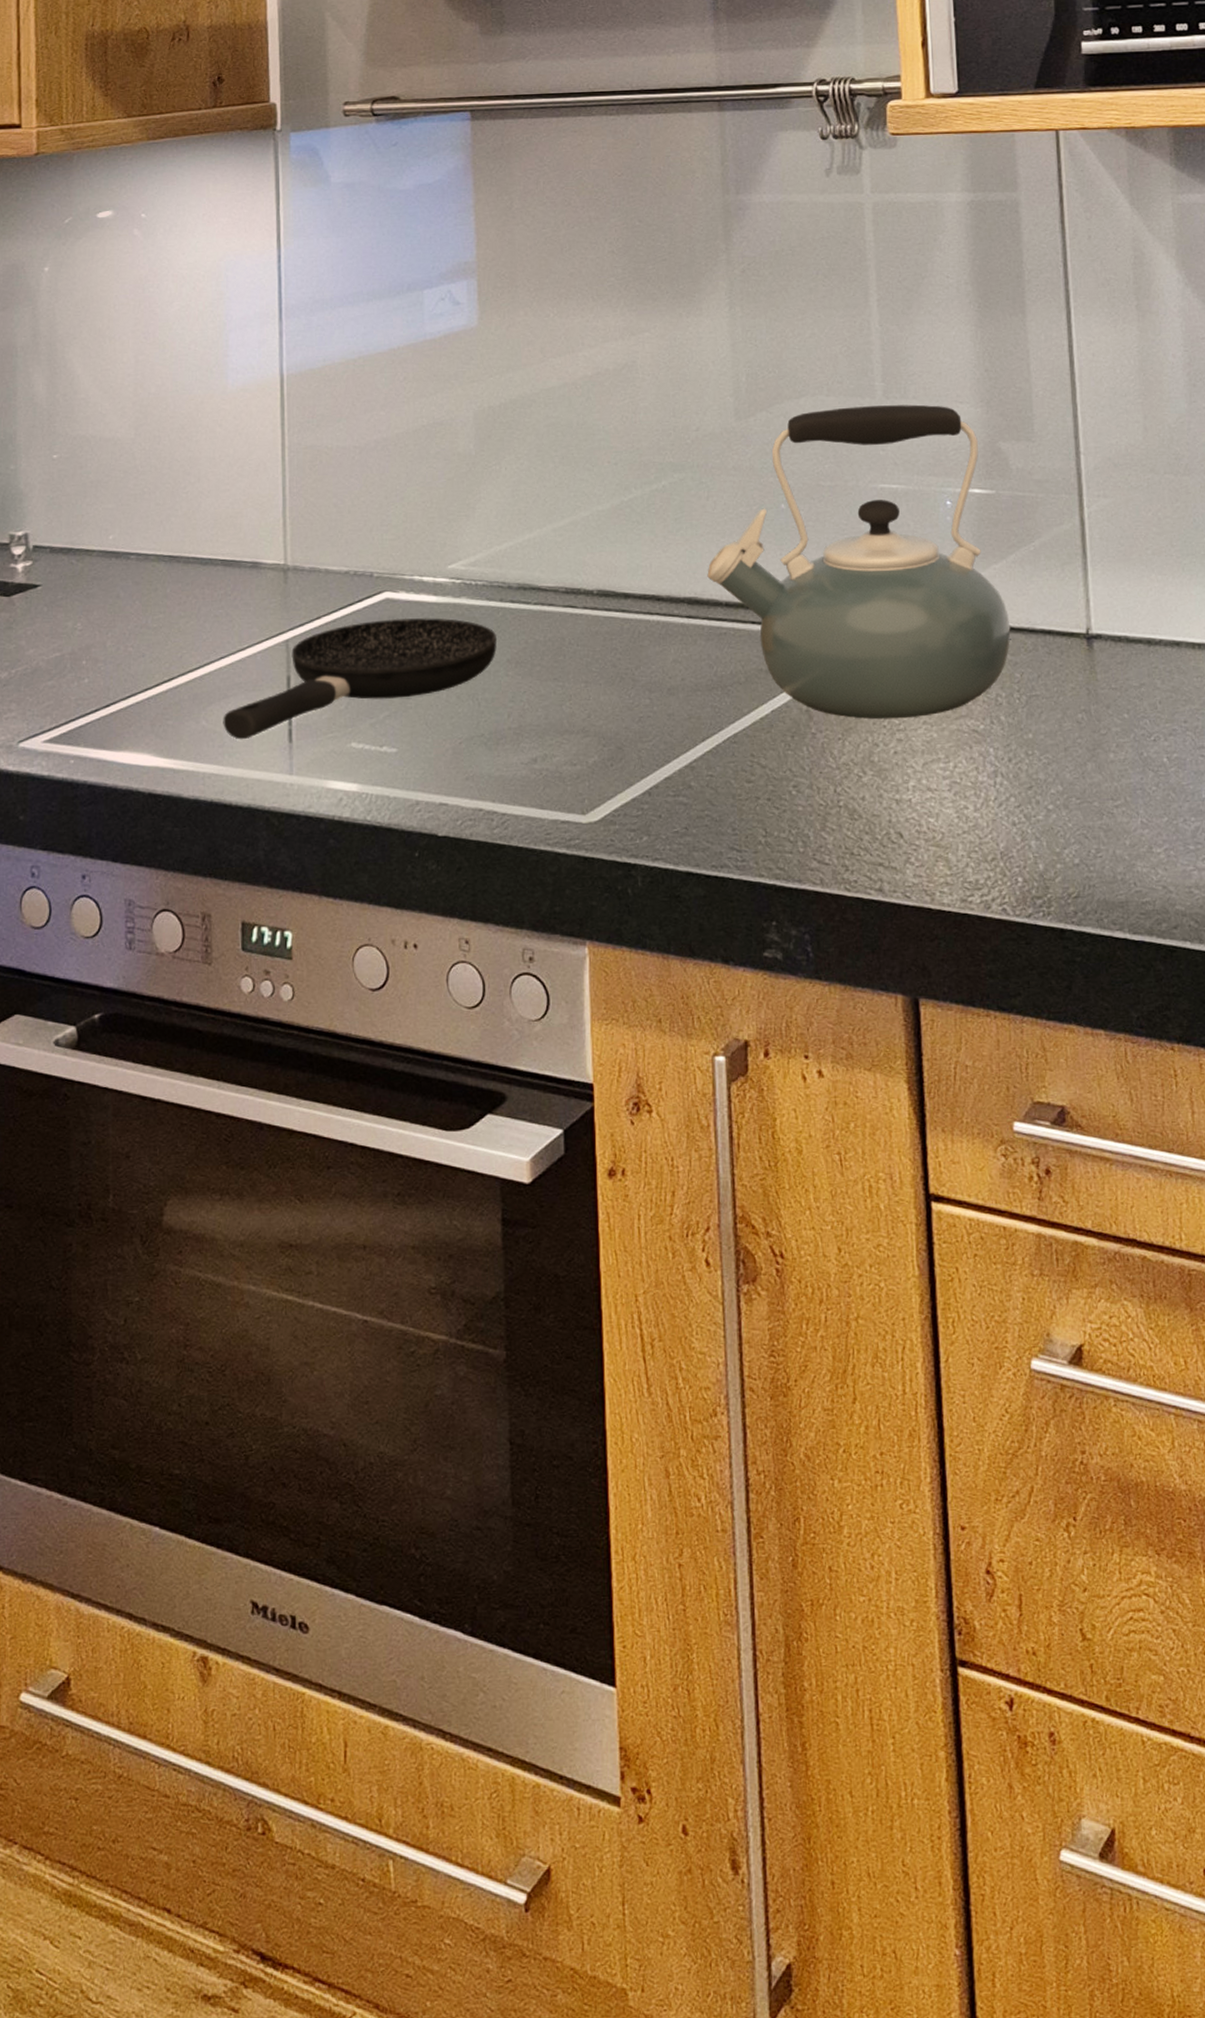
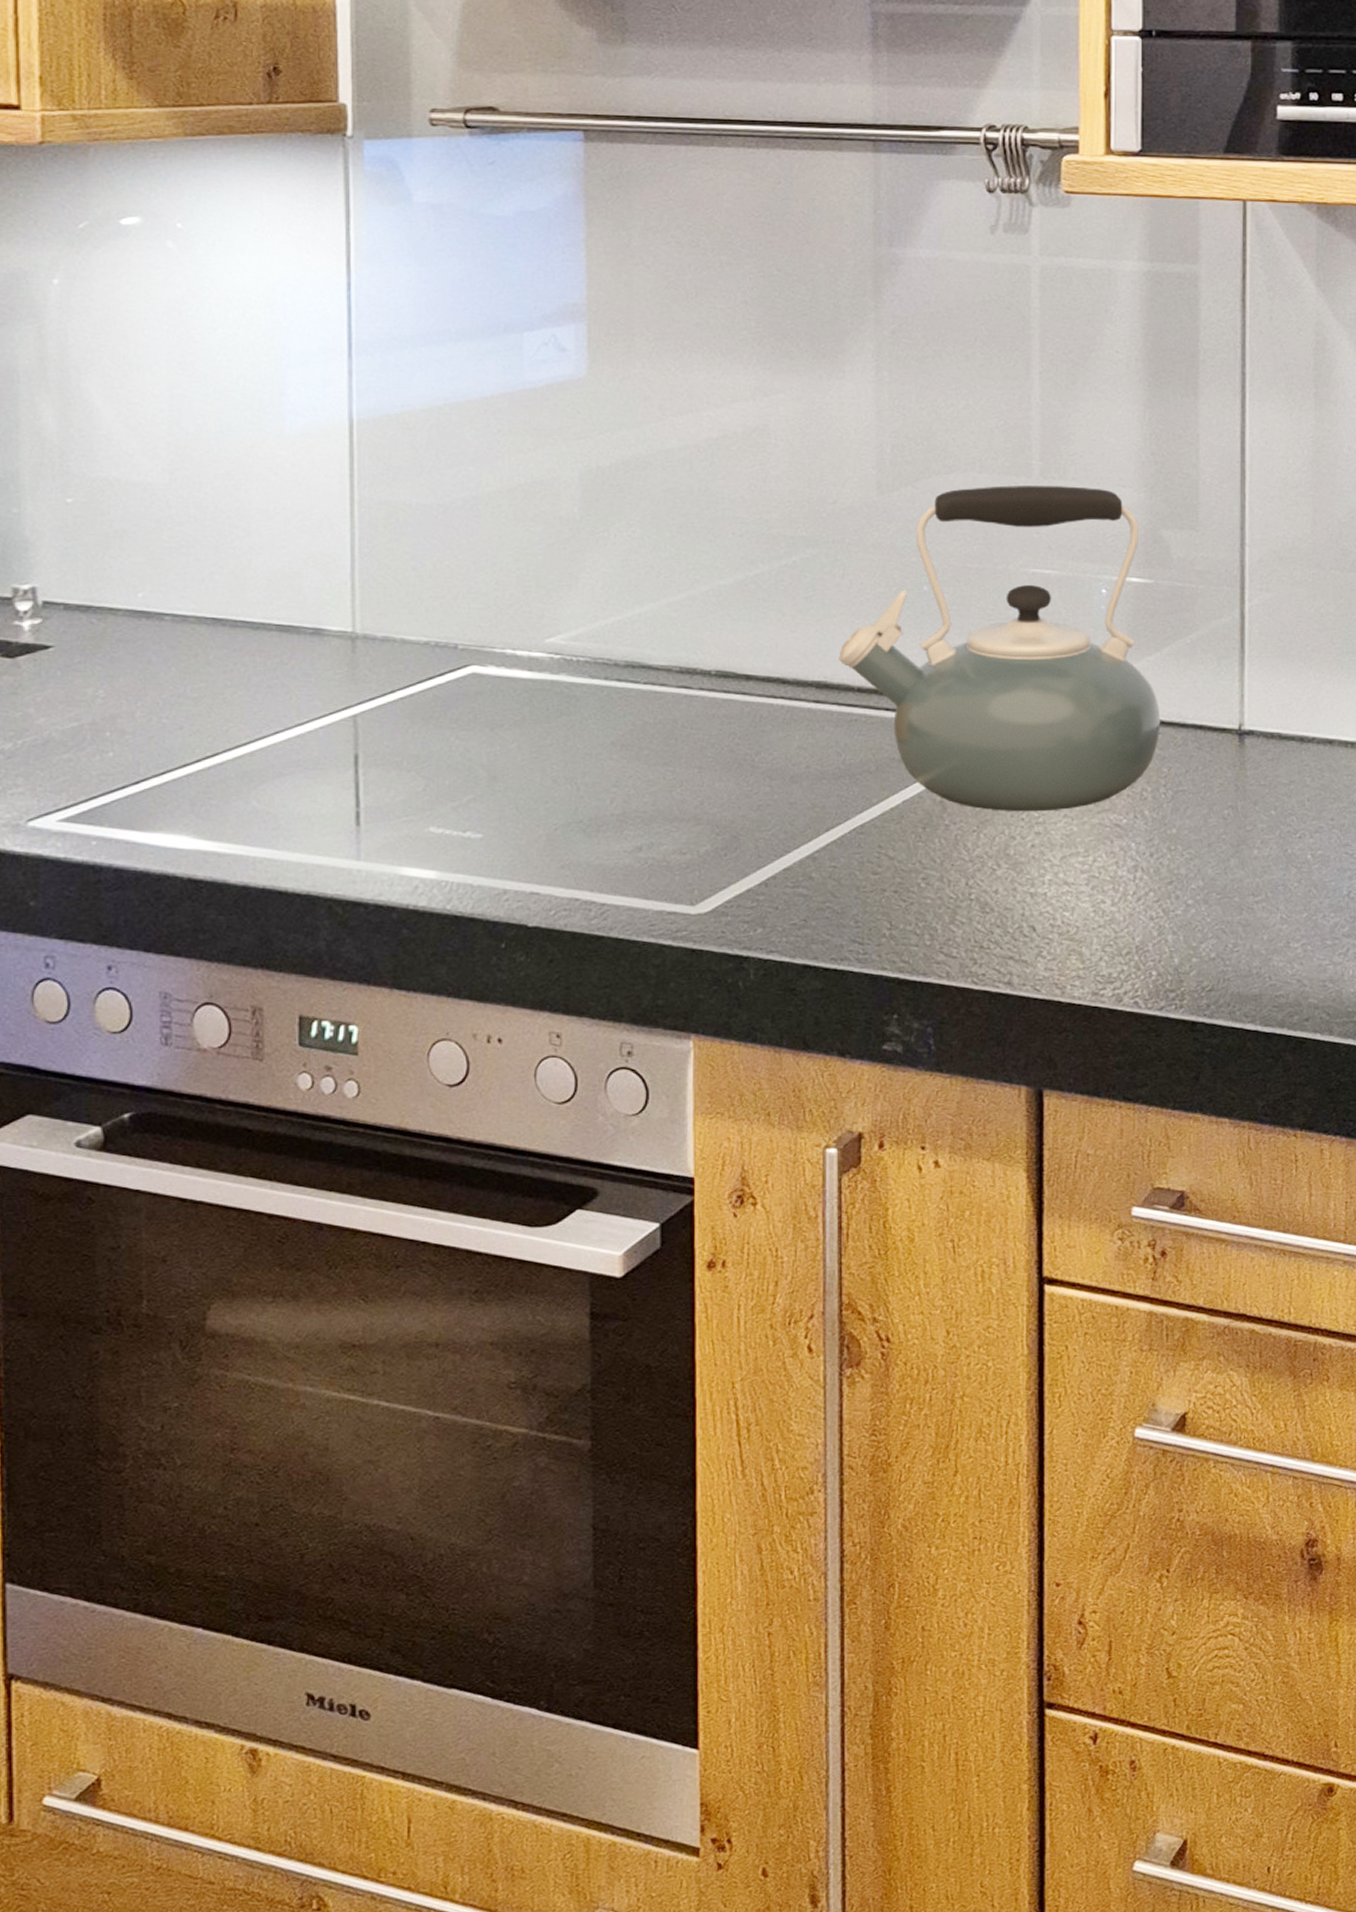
frying pan: present [223,617,497,740] -> none [277,694,600,822]

